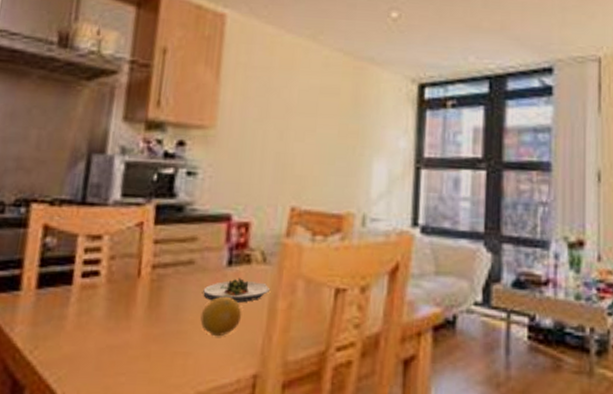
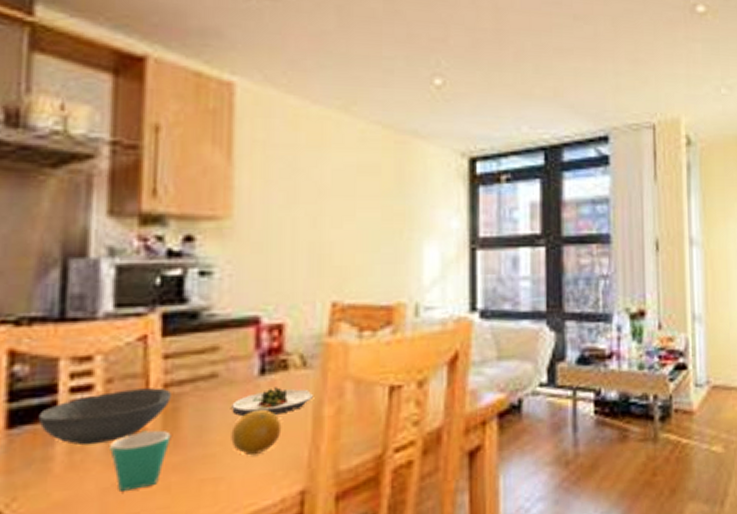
bowl: none [59,266,157,310] -> present [38,387,171,446]
mug: none [108,303,155,353] -> present [110,430,171,491]

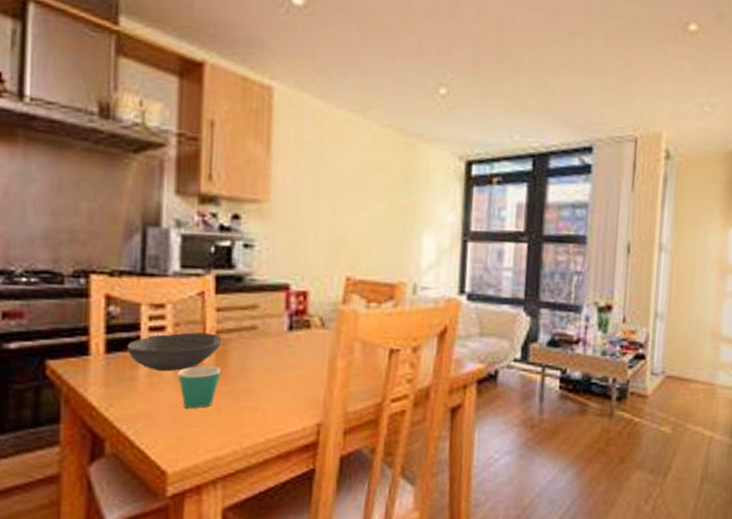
fruit: present [231,409,282,456] -> none [266,357,304,393]
salad plate: present [232,387,313,416] -> none [267,341,329,363]

